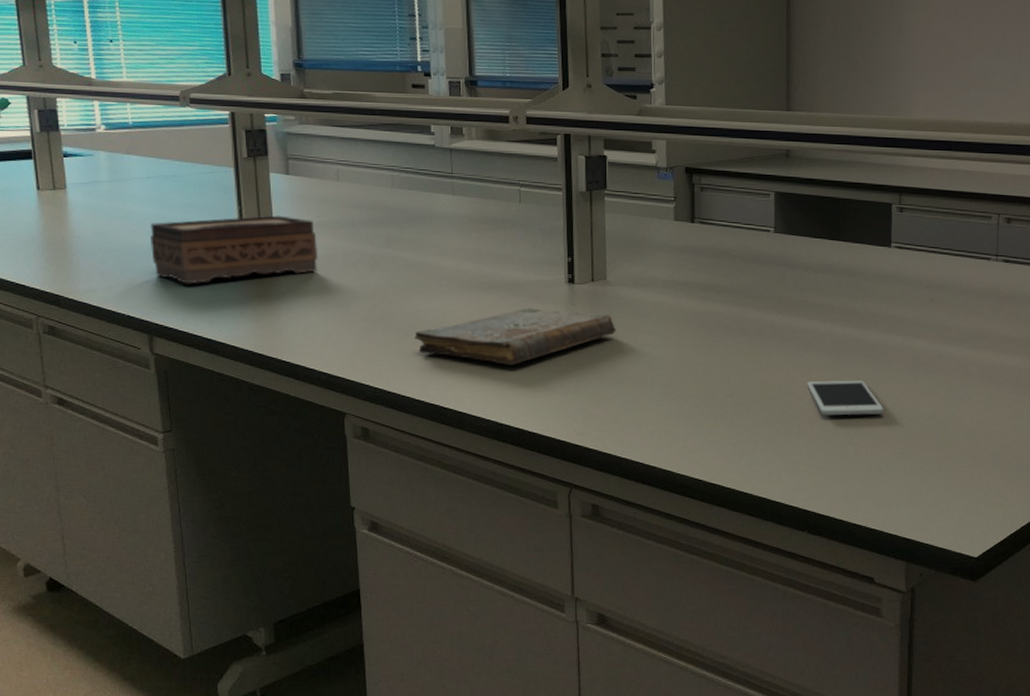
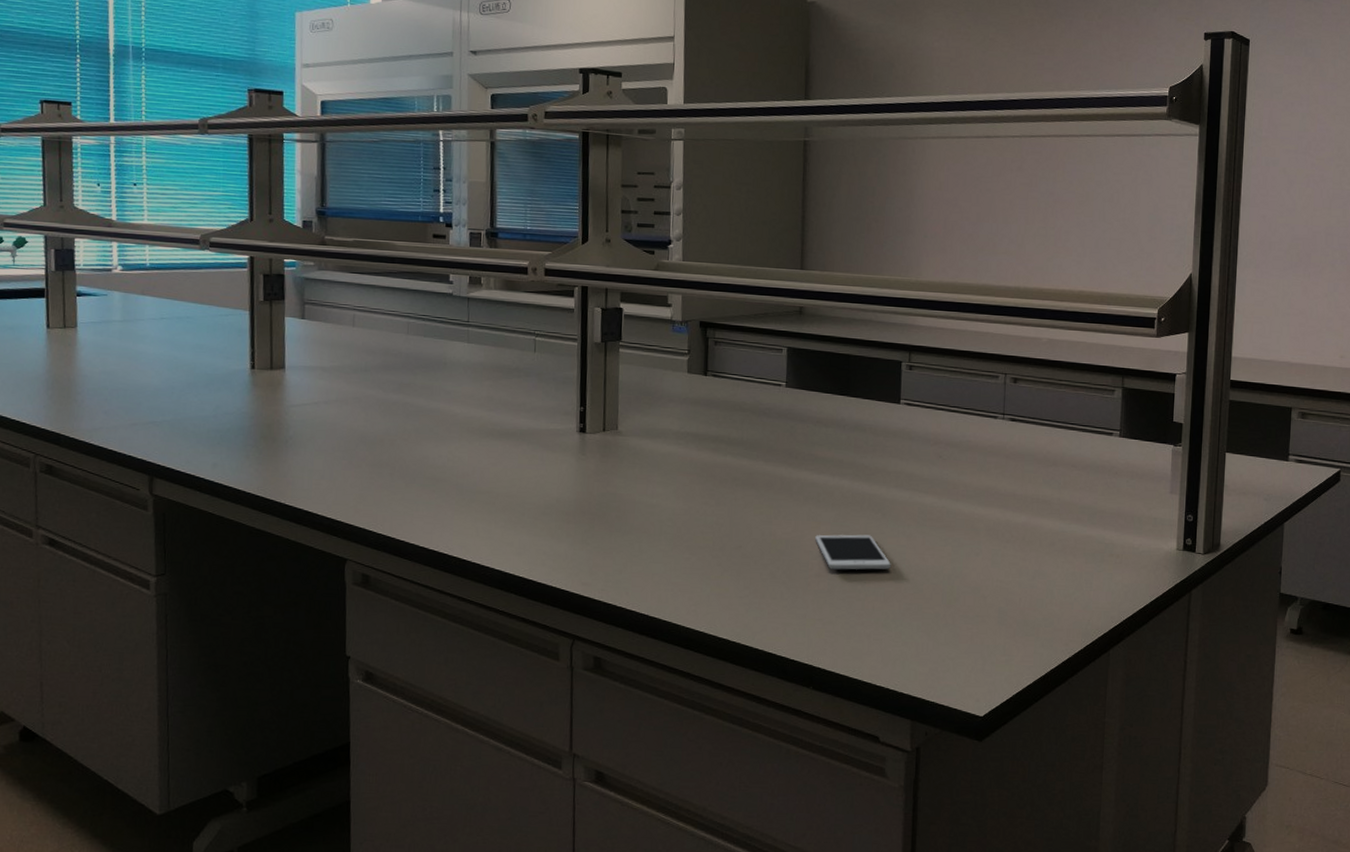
tissue box: present [149,215,318,284] -> none [158,358,329,426]
book: present [415,308,616,365] -> none [422,456,626,513]

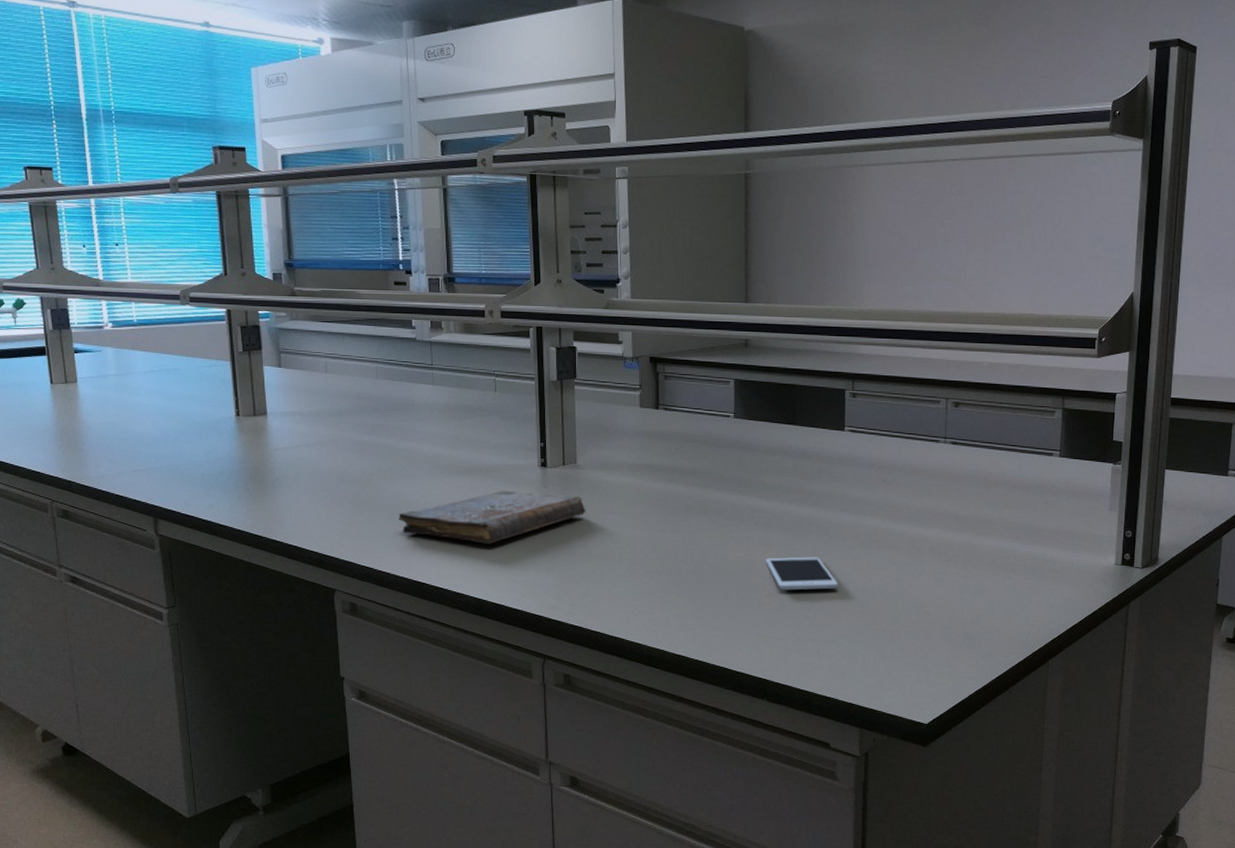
book: none [422,456,626,513] -> present [398,490,586,544]

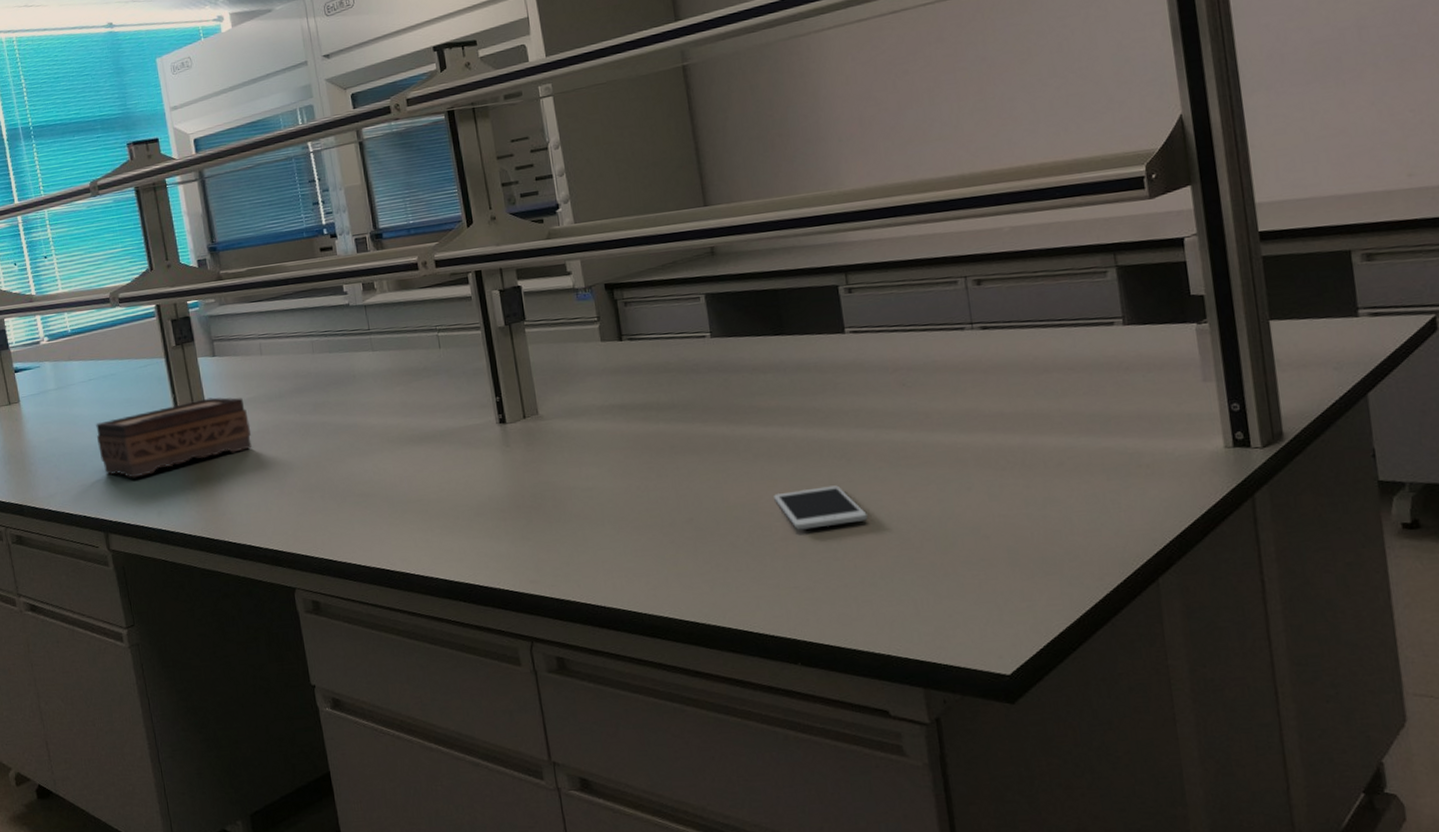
tissue box: none [153,405,309,470] -> present [96,397,252,478]
book: present [398,490,586,544] -> none [352,450,557,518]

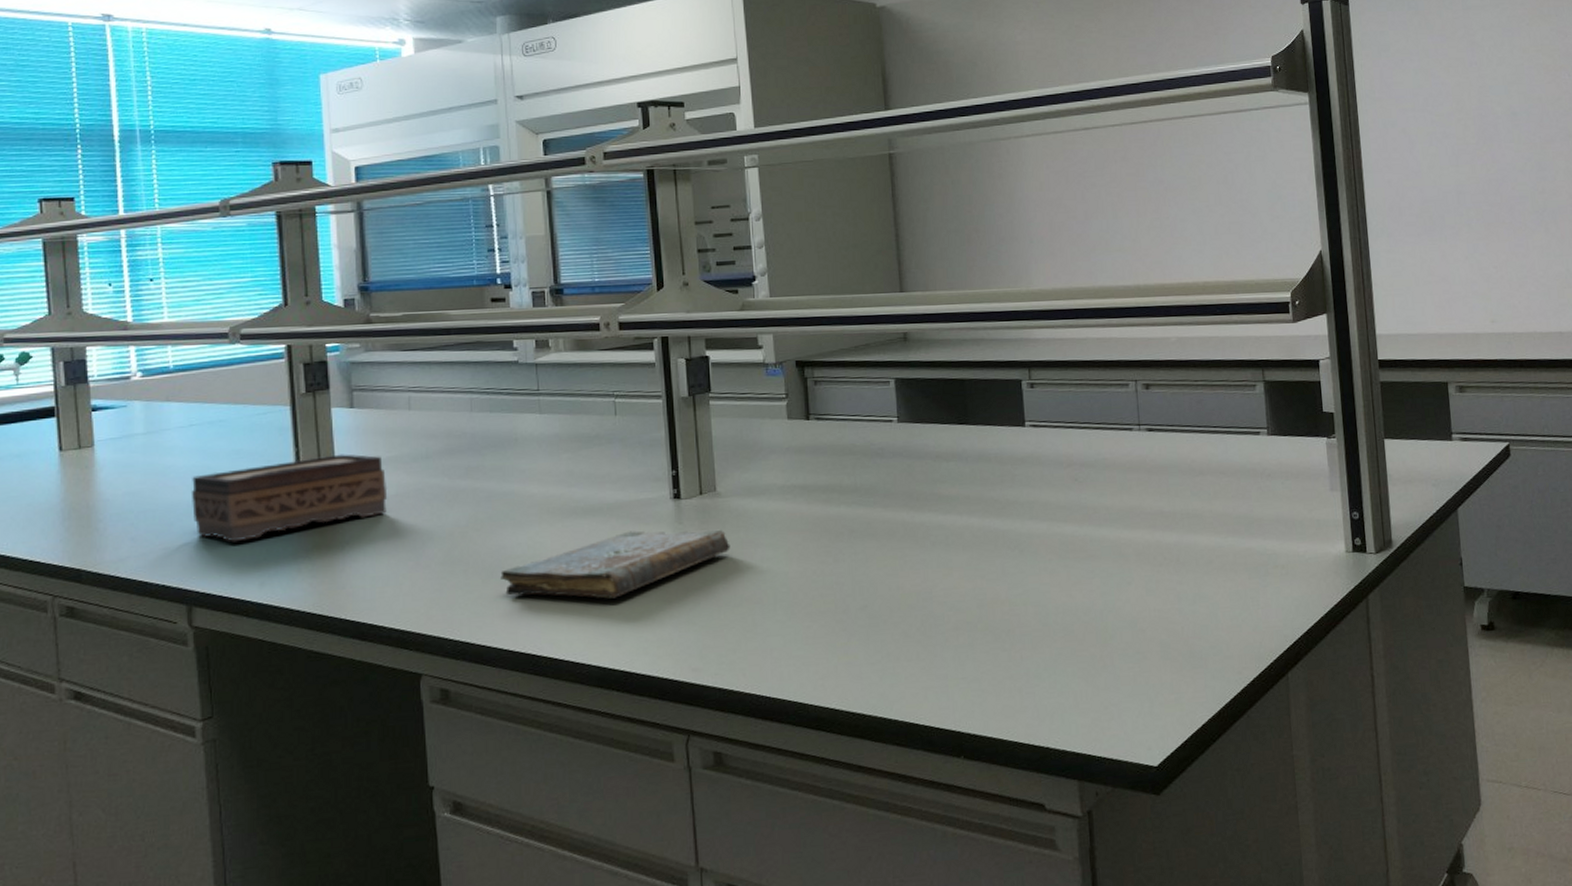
book: none [352,450,557,518] -> present [500,529,731,599]
cell phone: present [774,485,868,530] -> none [948,576,1036,620]

